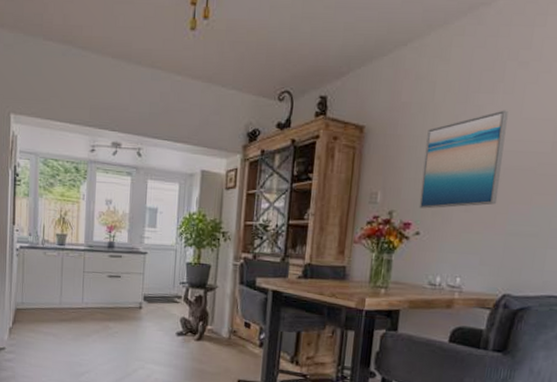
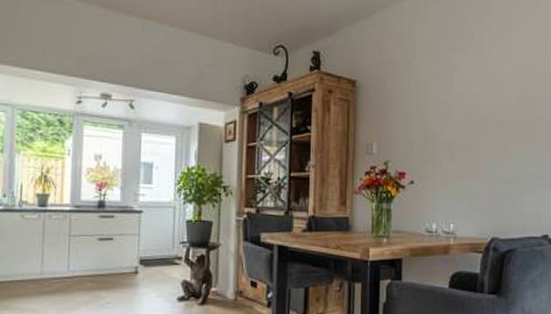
wall art: present [419,110,508,209] -> none [411,68,479,159]

